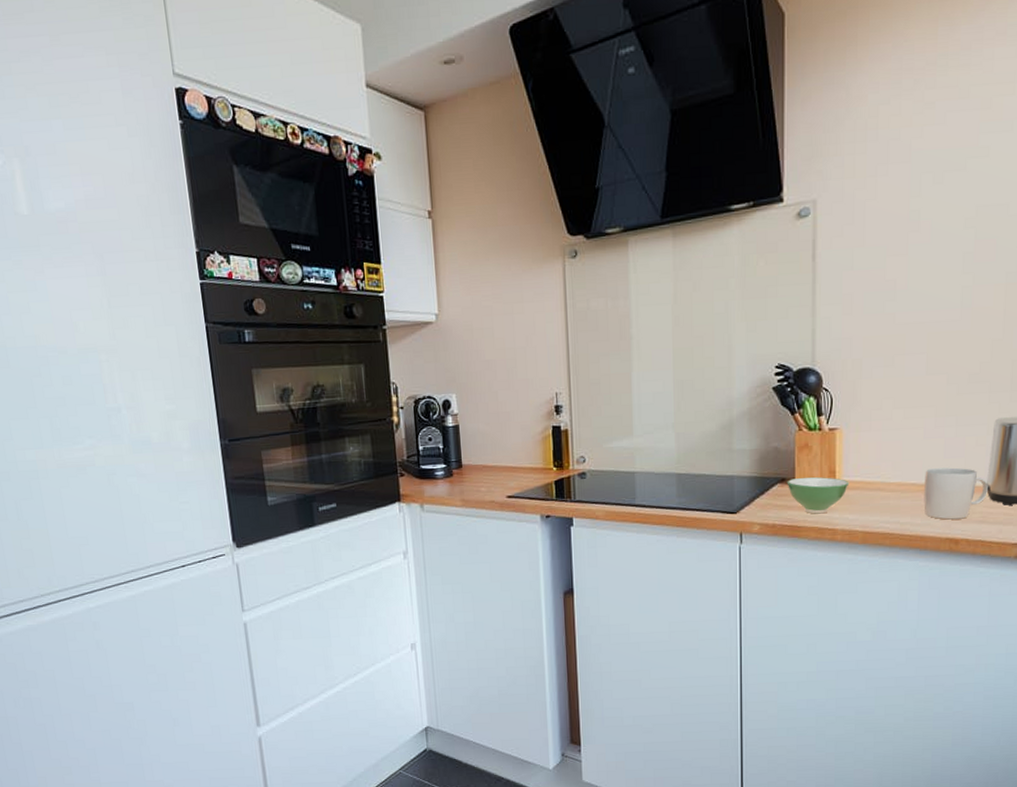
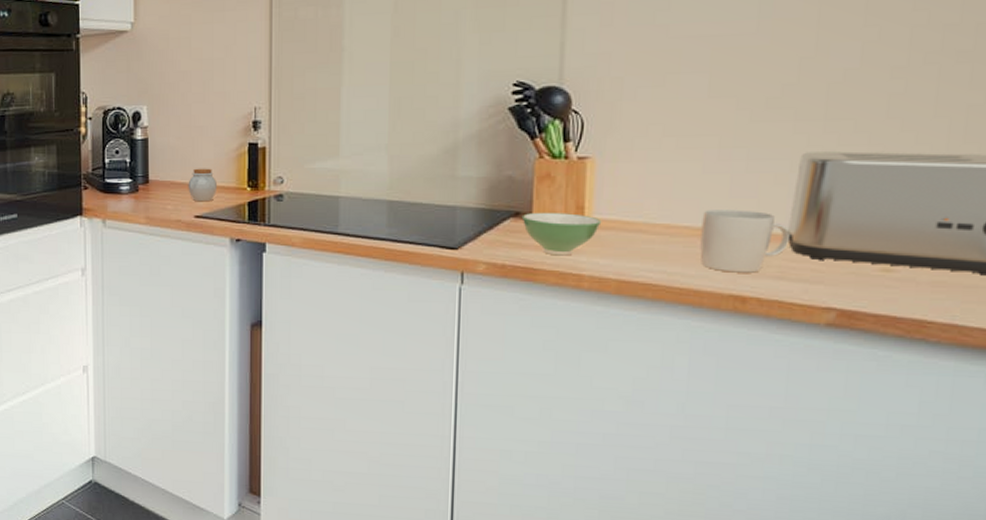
jar: none [499,451,527,483] -> present [188,168,218,202]

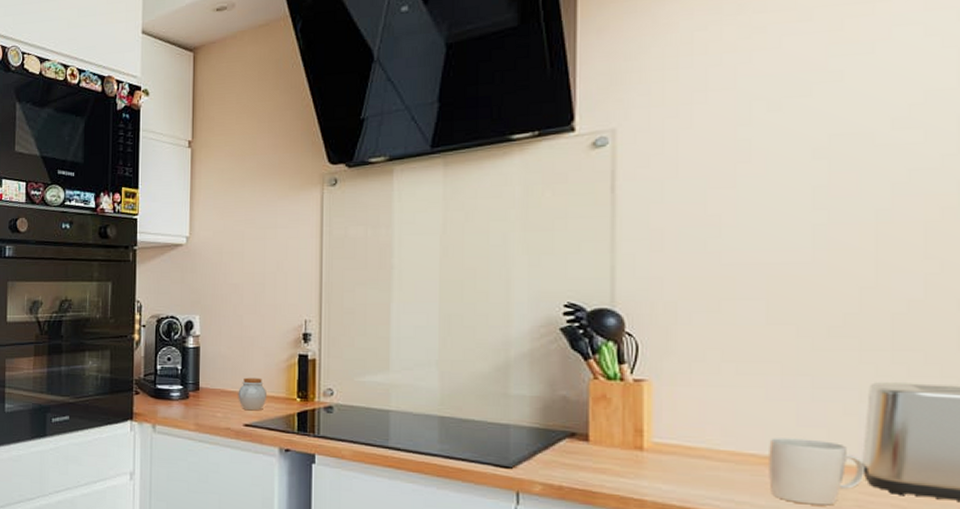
bowl: present [521,212,602,256] -> none [577,433,662,480]

